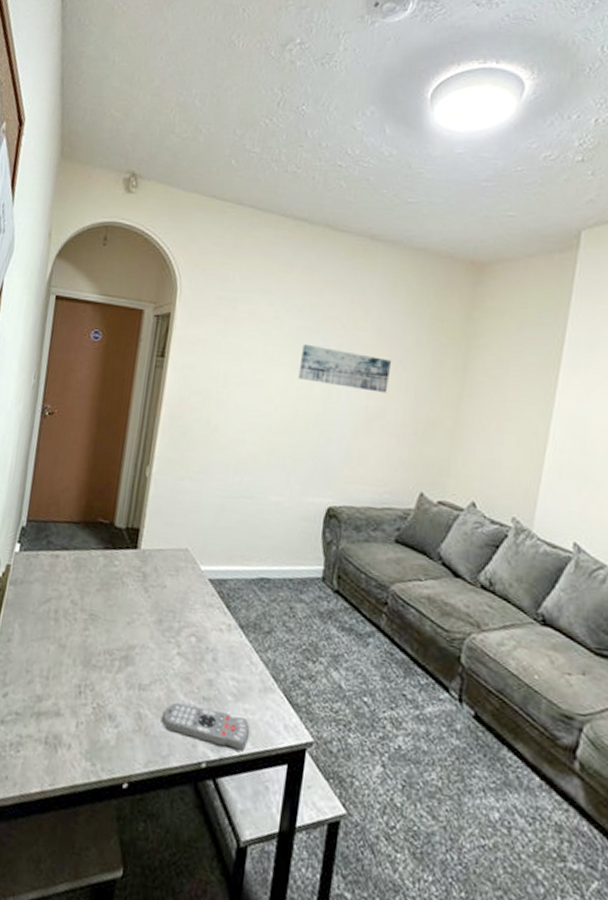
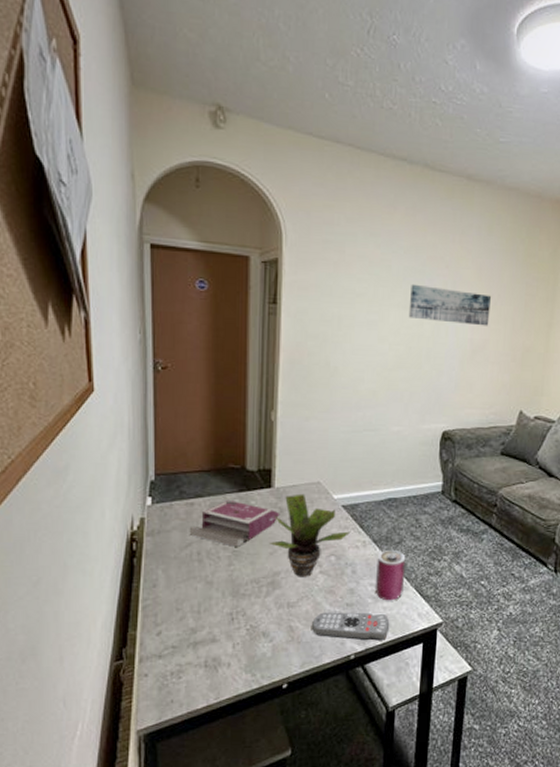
book: none [50,556,143,611] -> present [189,499,280,547]
potted plant: none [127,559,216,657] -> present [268,493,351,577]
can: none [236,638,275,703] -> present [375,549,406,601]

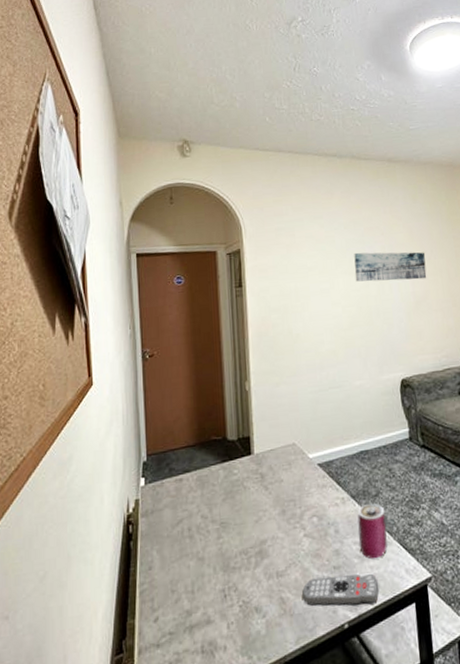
book: present [189,499,280,547] -> none [179,471,262,519]
potted plant: present [268,493,351,577] -> none [253,457,330,543]

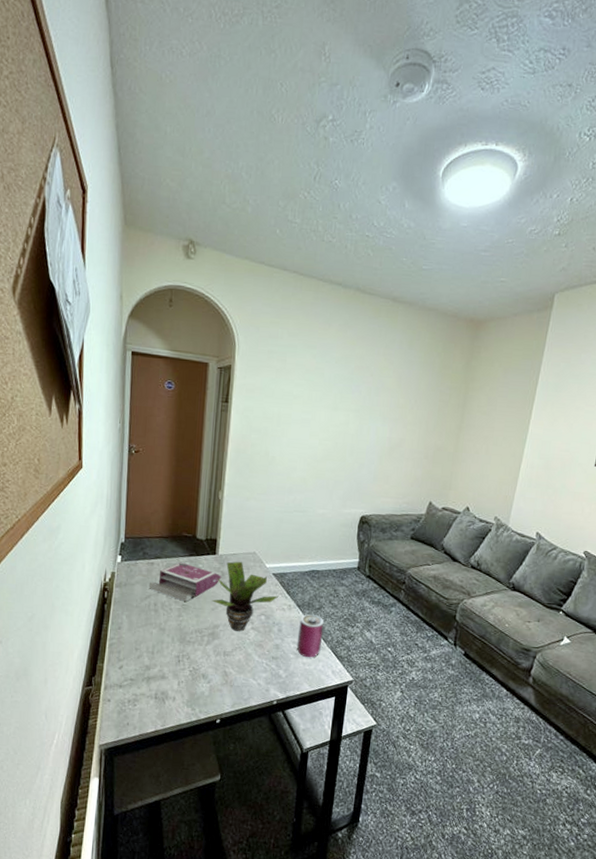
book: none [179,471,262,519] -> present [149,562,222,602]
potted plant: none [253,457,330,543] -> present [211,561,279,632]
remote control: present [302,573,380,606] -> none [243,662,308,691]
wall art: present [354,252,427,282] -> none [336,389,409,427]

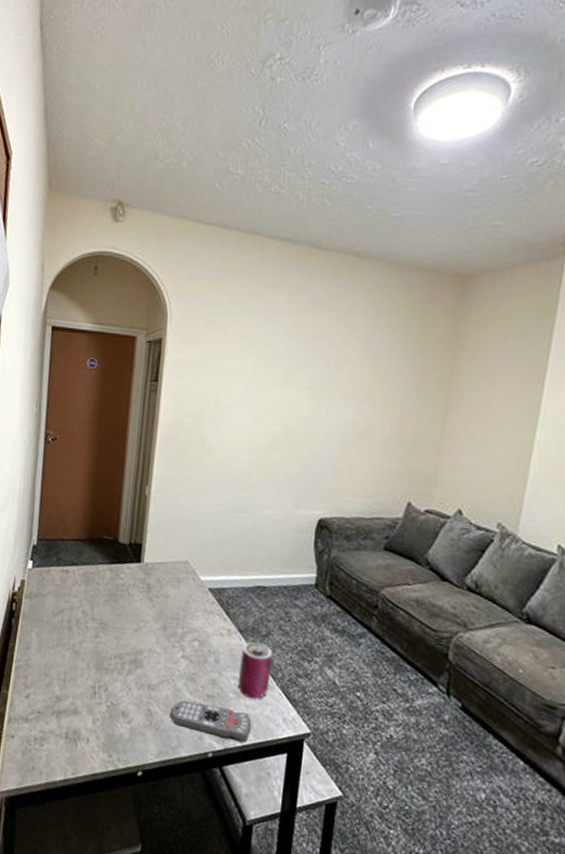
book: present [149,562,222,602] -> none [62,570,148,619]
potted plant: present [211,561,279,632] -> none [134,571,217,660]
remote control: none [243,662,308,691] -> present [170,700,252,742]

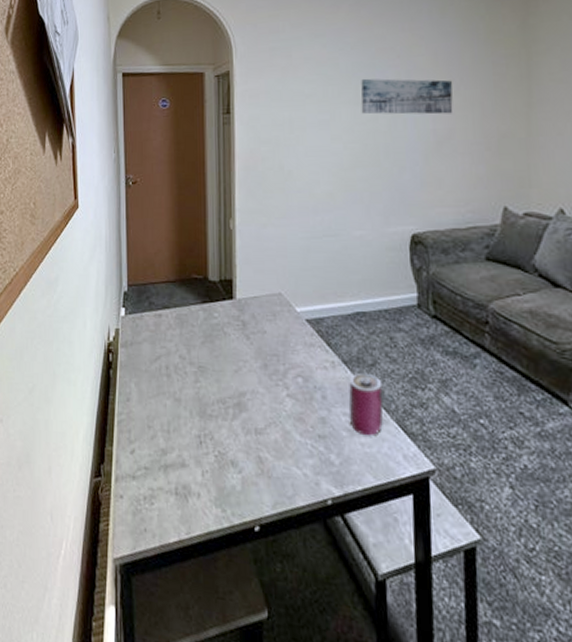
remote control: present [170,700,252,742] -> none [282,443,371,486]
wall art: none [287,363,379,408] -> present [360,78,453,115]

